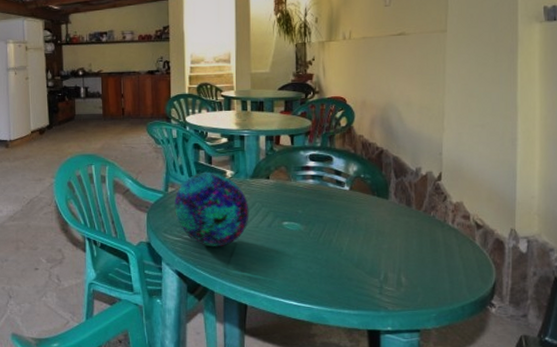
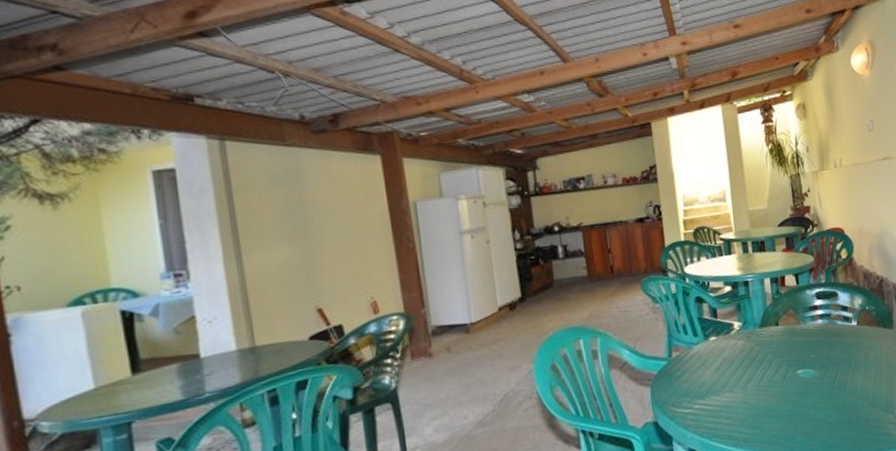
decorative ball: present [174,171,249,247] -> none [680,326,763,414]

